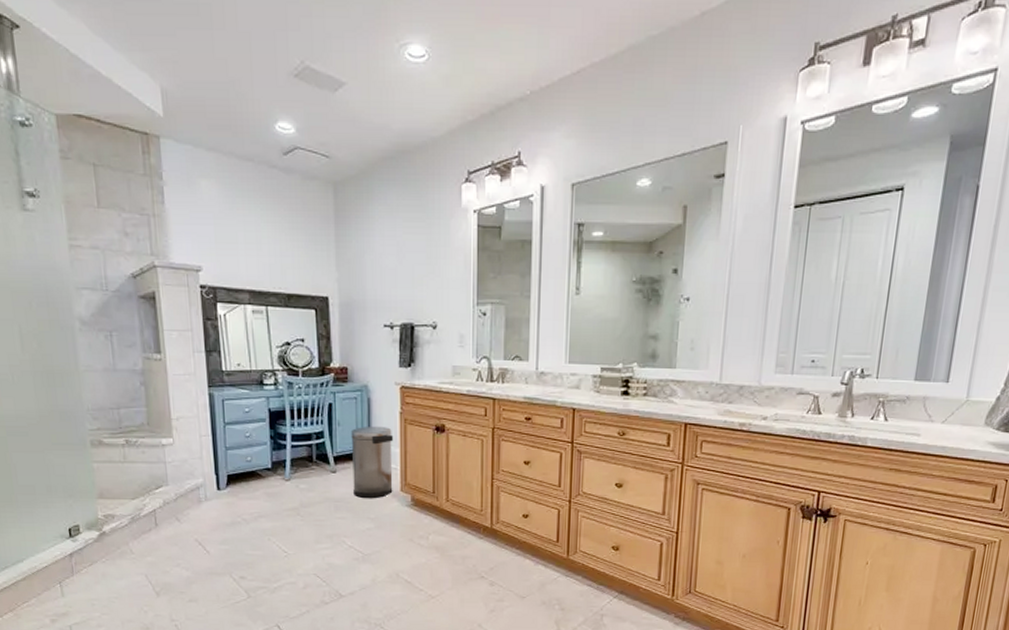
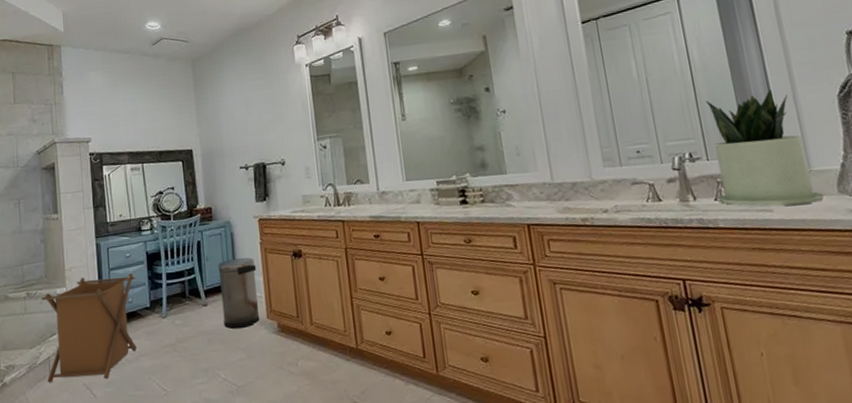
laundry basket: none [143,430,255,537] -> present [41,273,137,383]
planter: none [873,312,974,433] -> present [705,89,826,207]

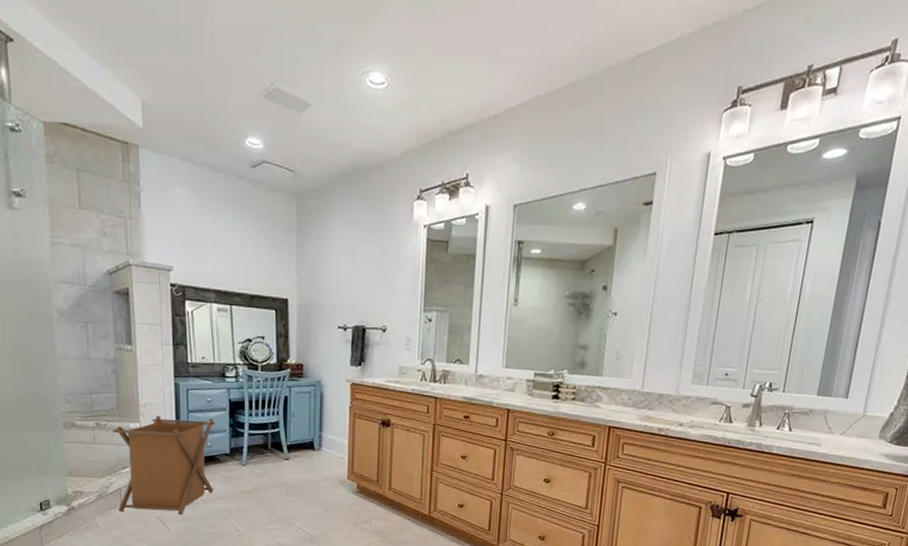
pedal bin: present [218,257,260,329] -> none [303,418,343,485]
planter: present [705,89,826,207] -> none [778,335,872,444]

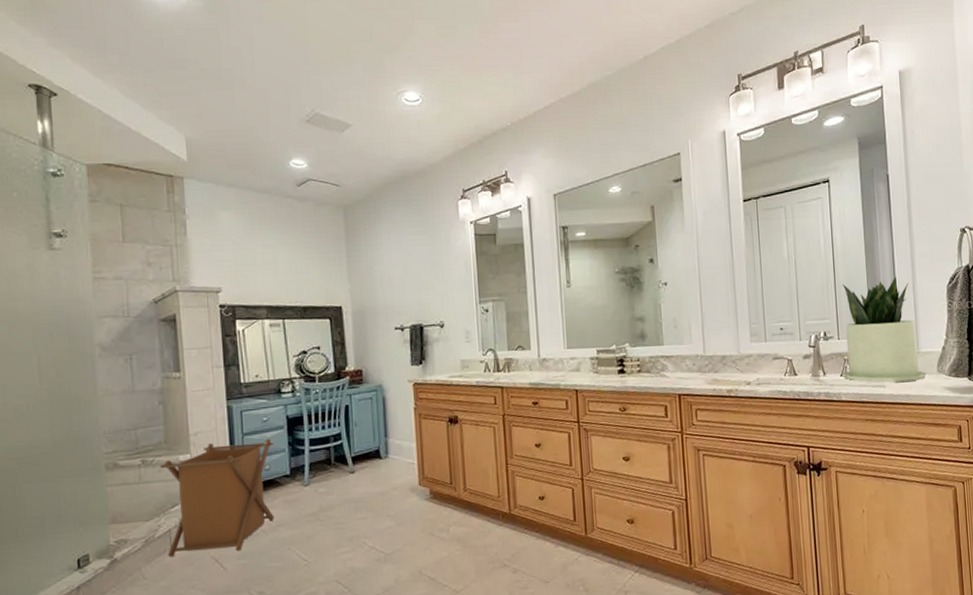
planter: none [778,335,872,444] -> present [842,277,928,383]

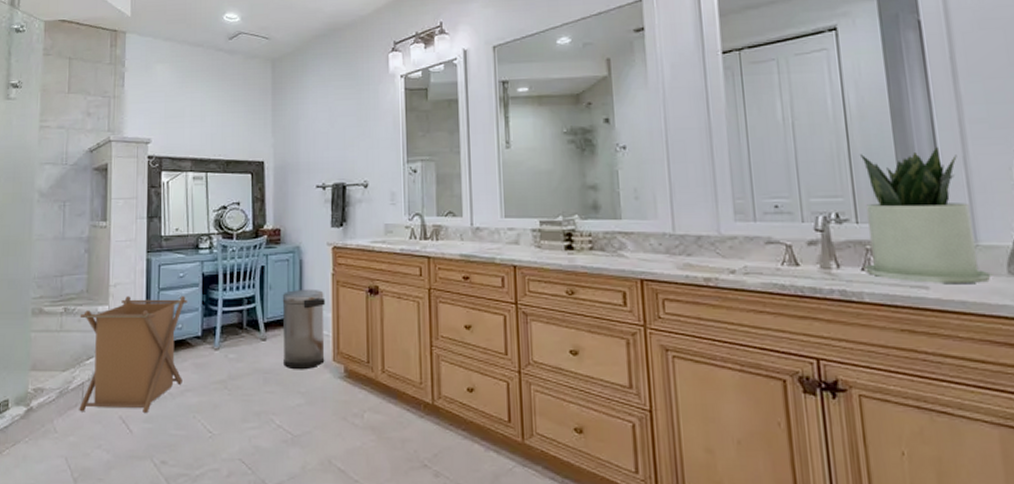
pedal bin: none [367,422,411,497] -> present [282,289,326,370]

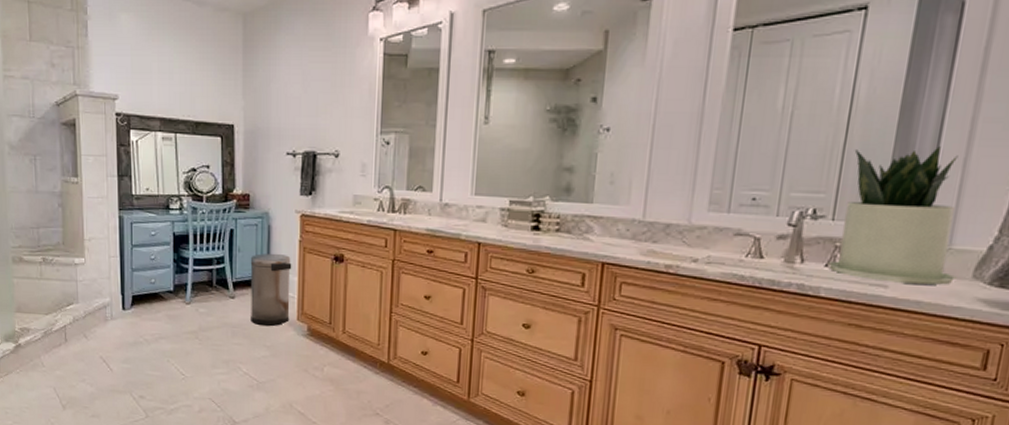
laundry basket: present [79,296,188,414] -> none [58,250,160,356]

